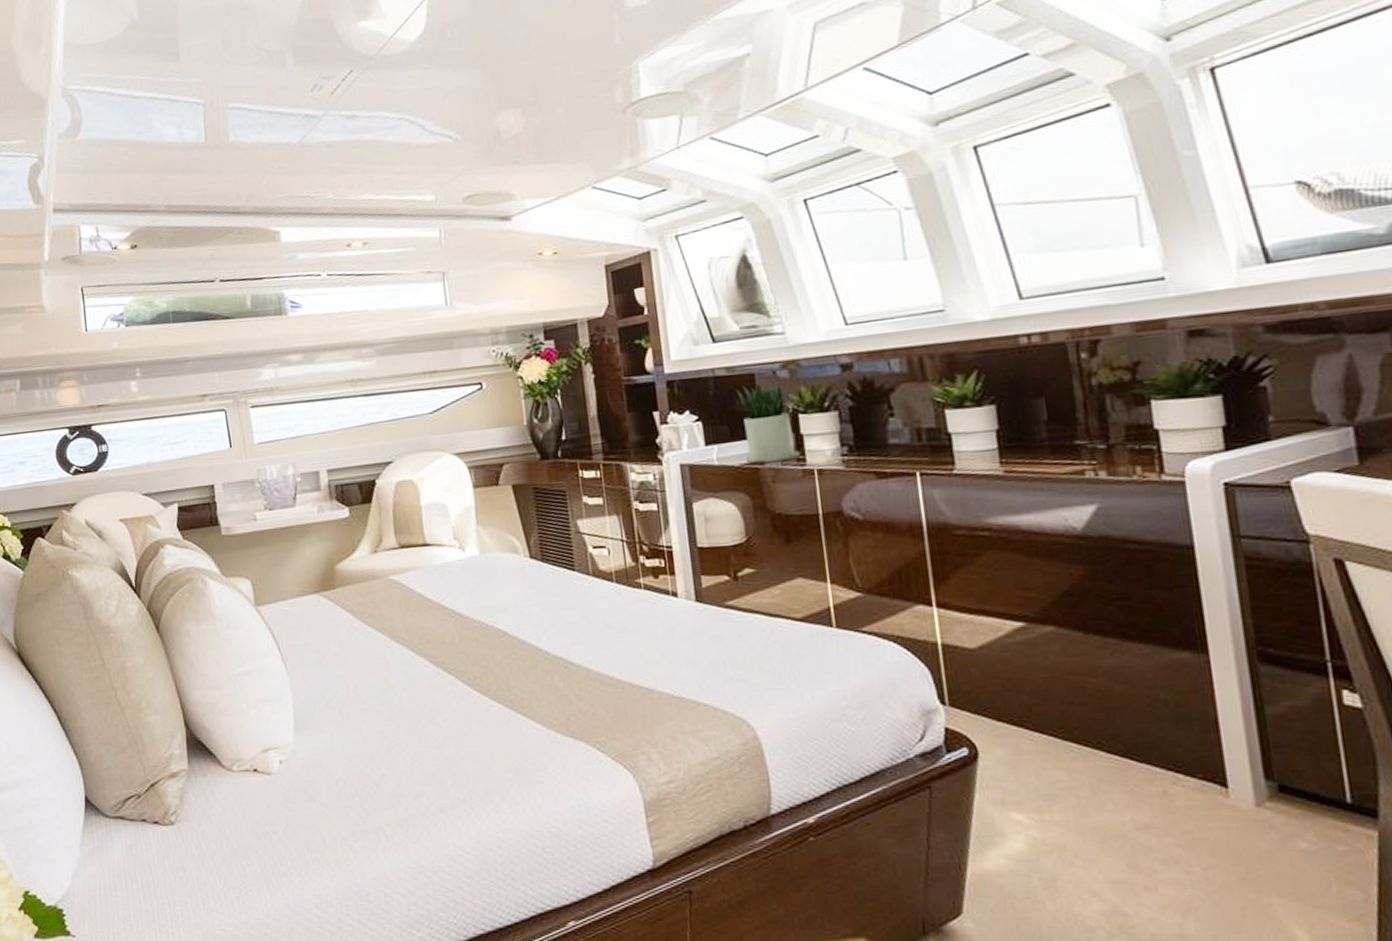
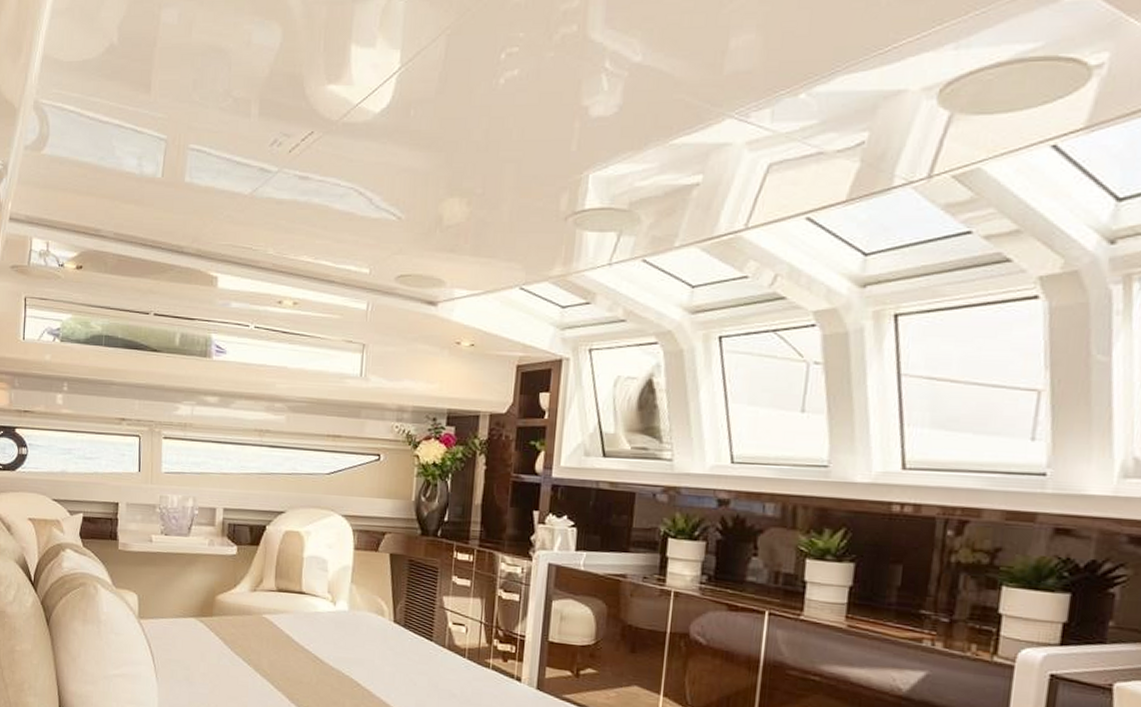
planter: present [736,382,801,465] -> none [610,502,663,579]

